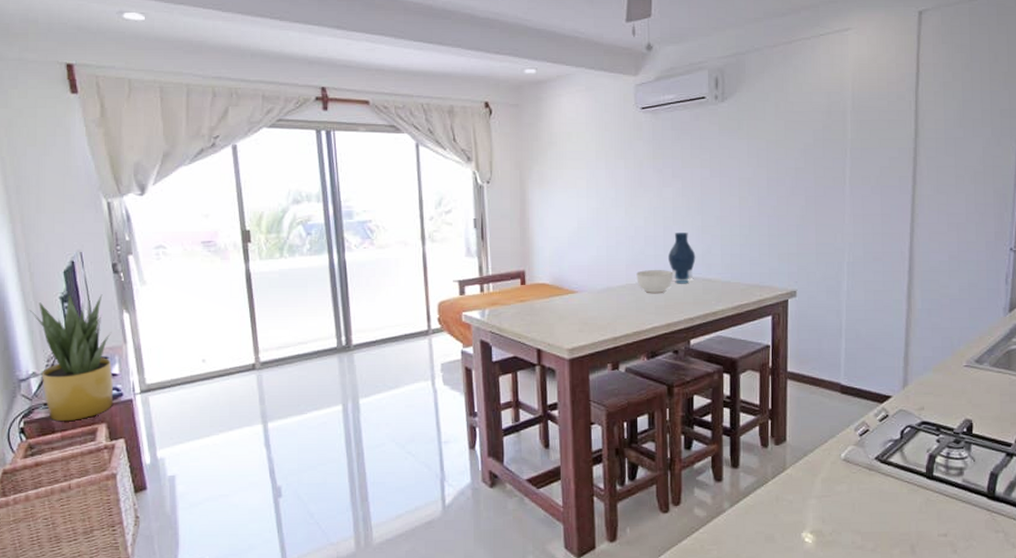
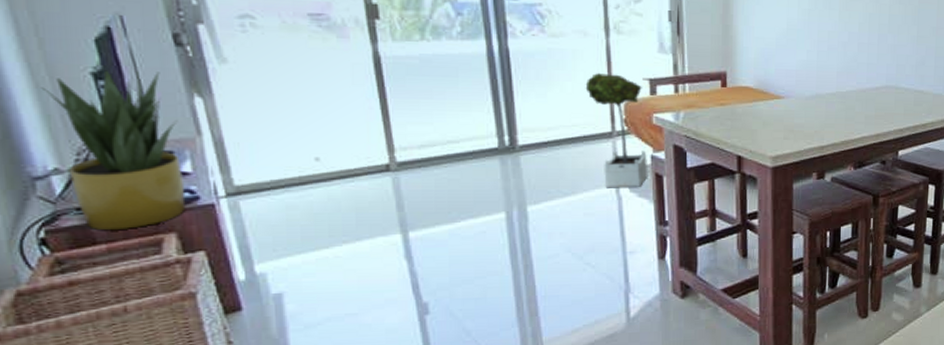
potted tree: none [406,277,459,382] -> present [585,72,648,188]
bowl: present [636,270,673,294] -> none [847,78,886,103]
vase: present [668,233,696,284] -> none [881,41,909,95]

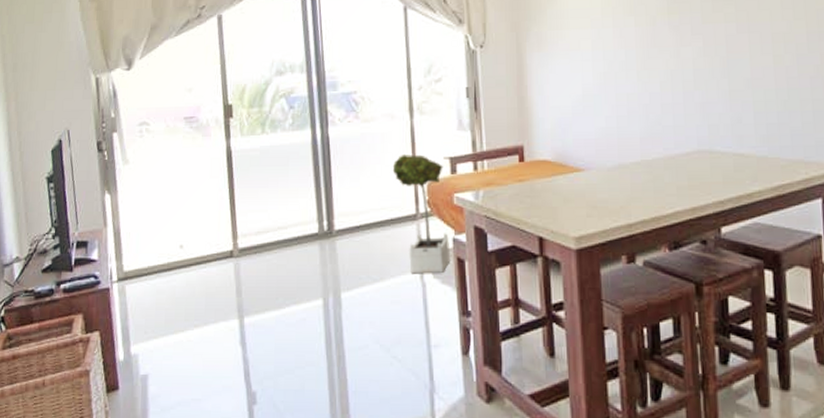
planter: present [40,70,186,231] -> none [17,174,93,311]

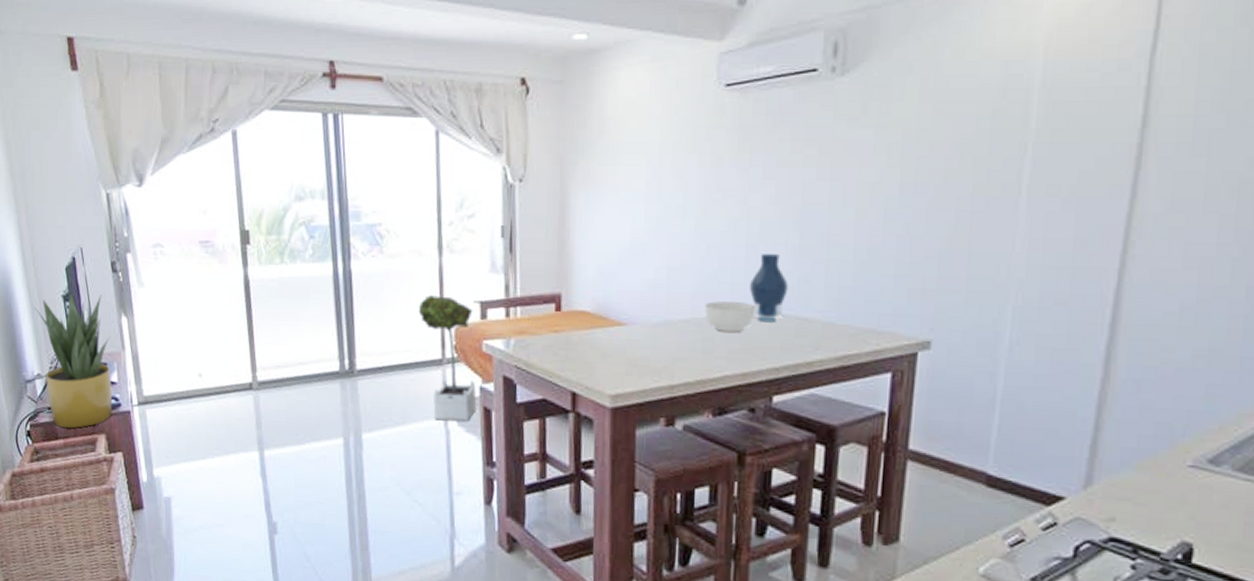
planter: none [17,174,93,311] -> present [34,293,113,429]
bowl: none [653,143,697,172] -> present [705,301,756,334]
vase: none [690,99,724,160] -> present [750,254,789,323]

